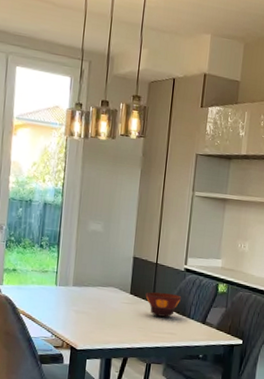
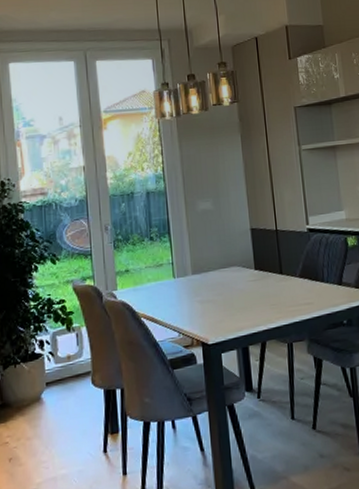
bowl: present [145,292,182,317] -> none [271,259,311,288]

